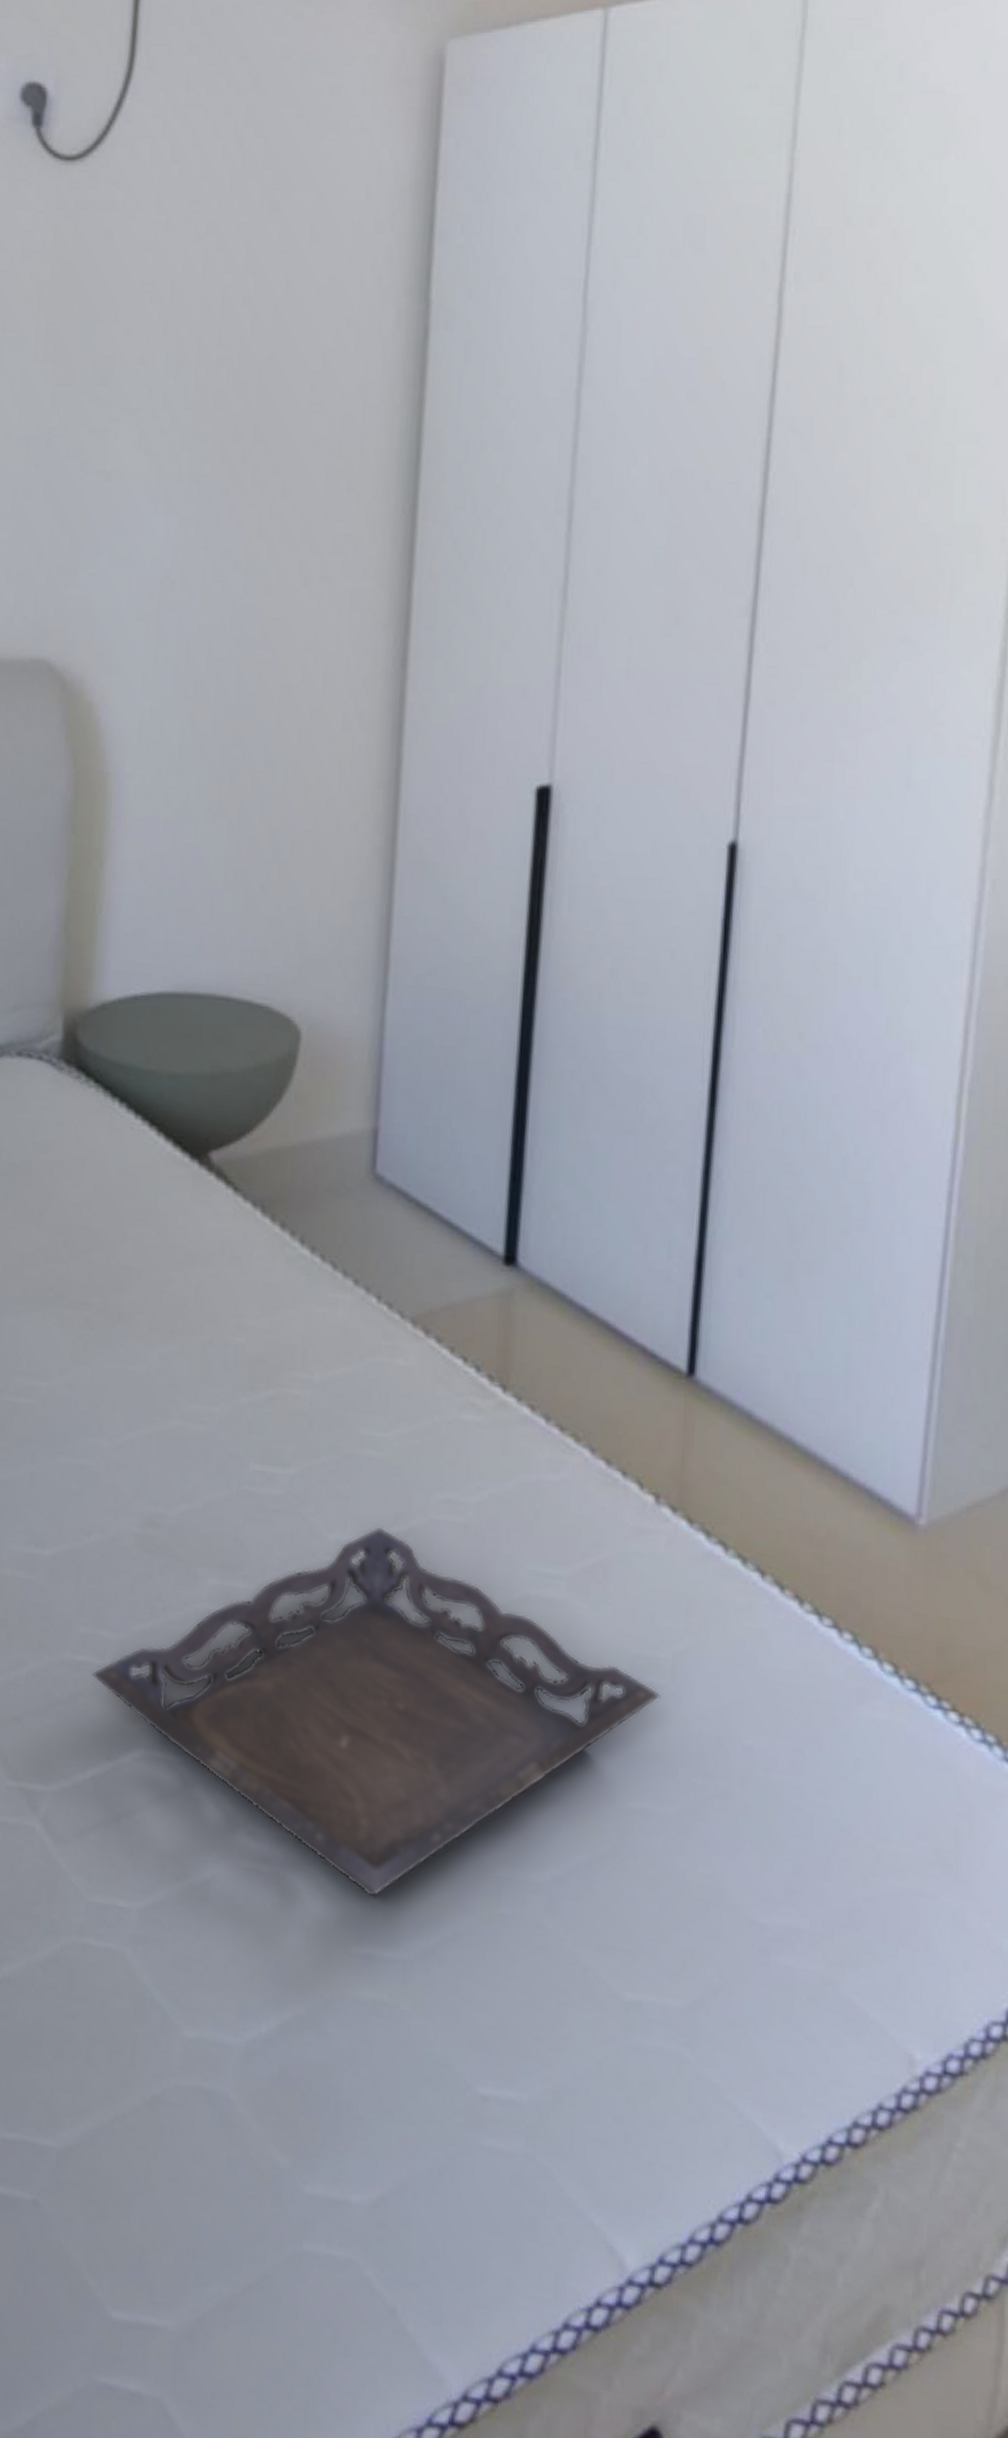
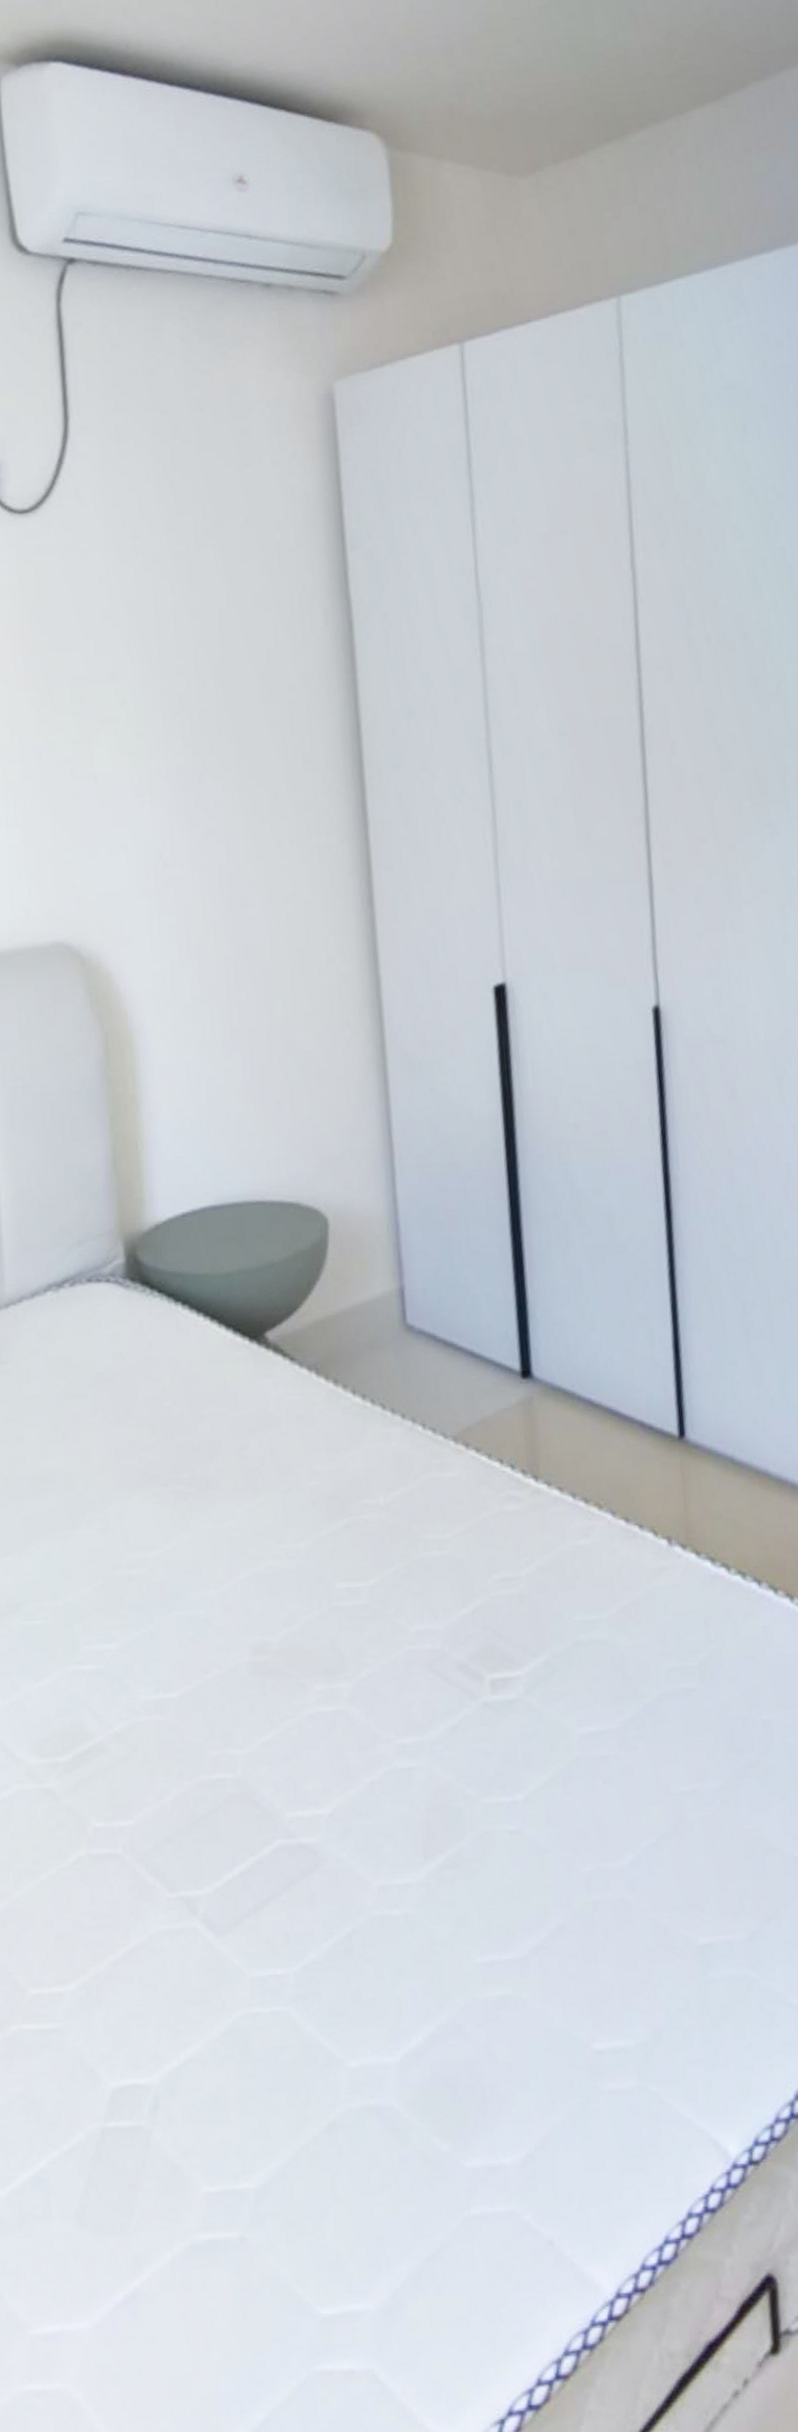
tray: present [91,1527,661,1899] -> none [226,1611,694,1915]

